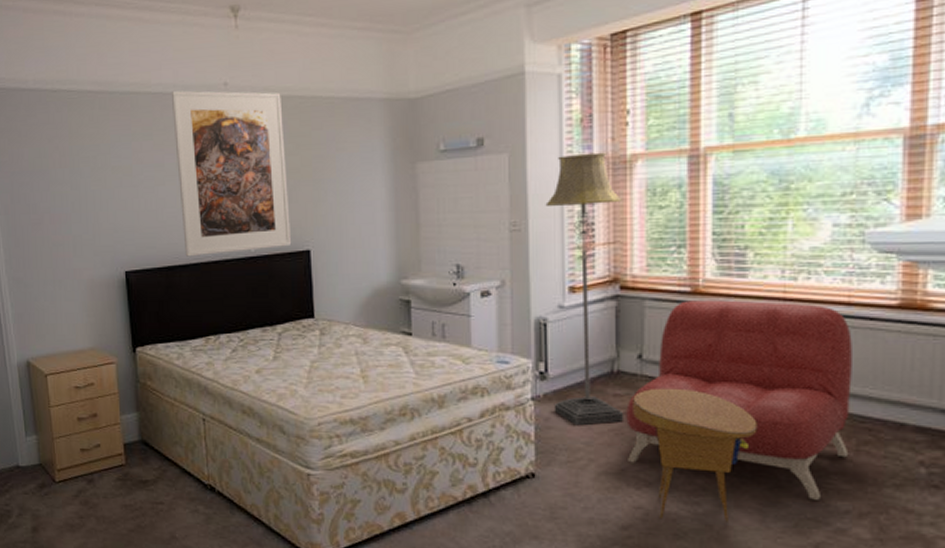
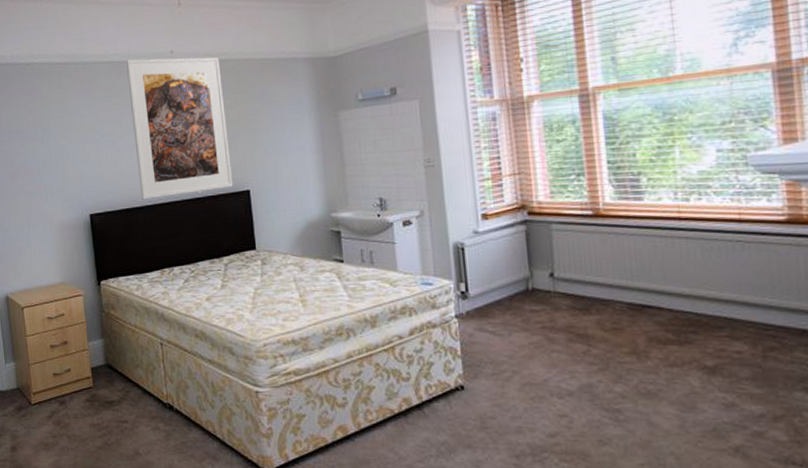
floor lamp: present [545,152,624,426] -> none [454,95,543,340]
armchair: present [626,300,852,500] -> none [543,221,757,405]
side table: present [633,388,757,522] -> none [548,303,668,428]

